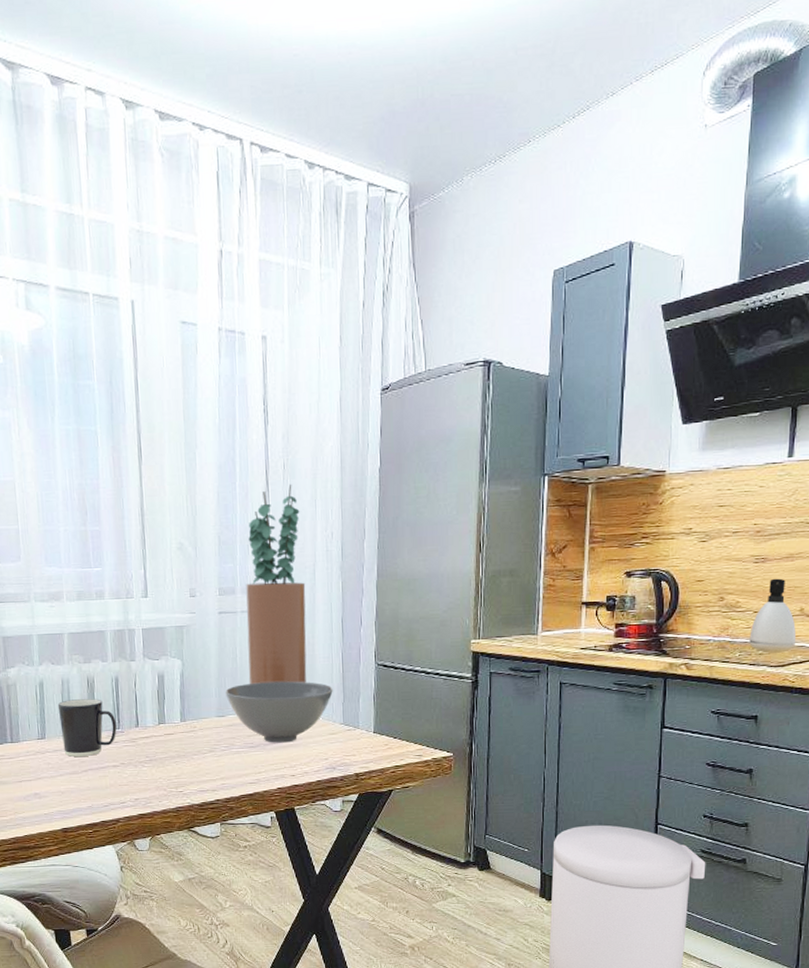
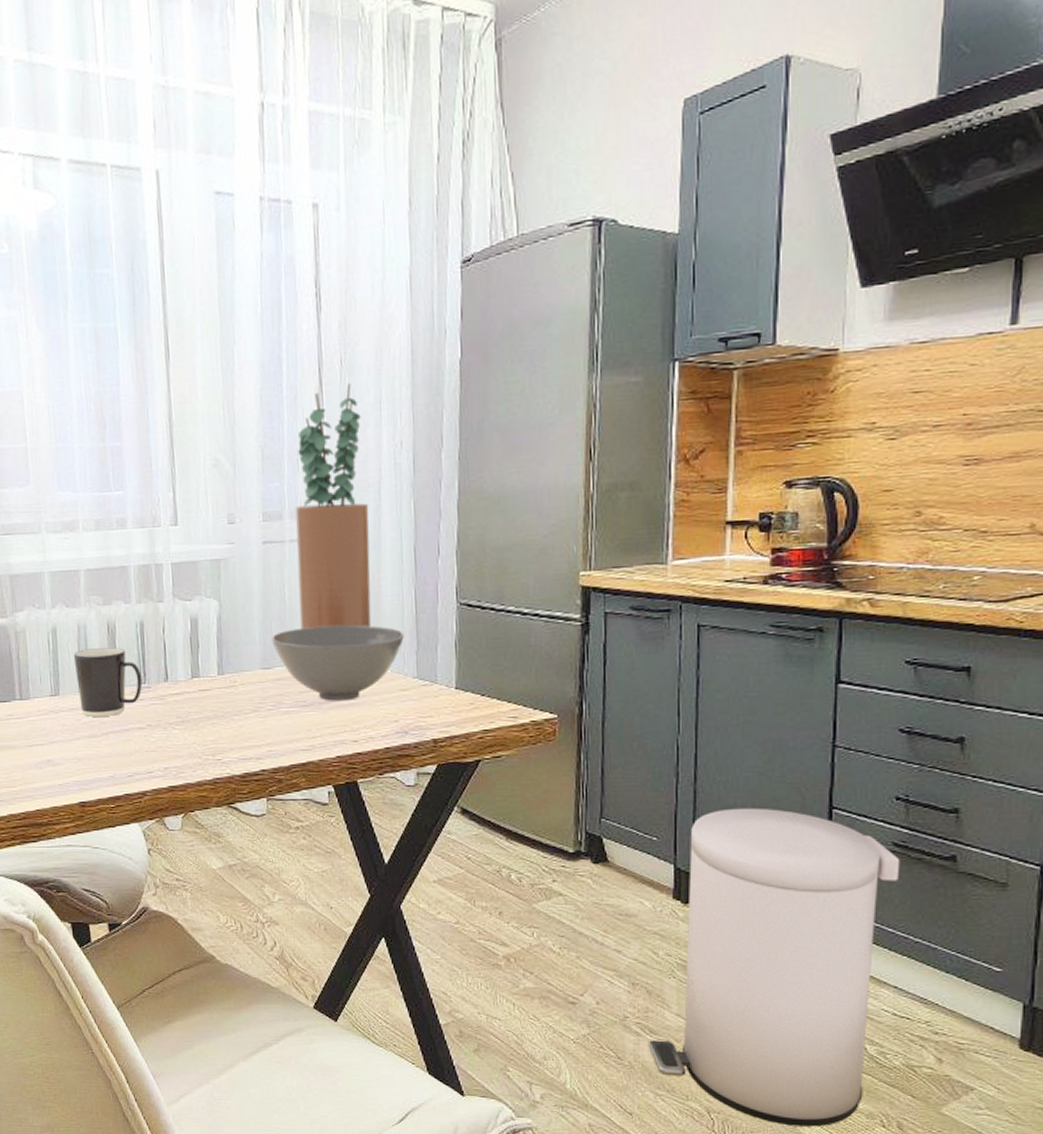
soap dispenser: present [749,578,797,654] -> none [958,485,1025,586]

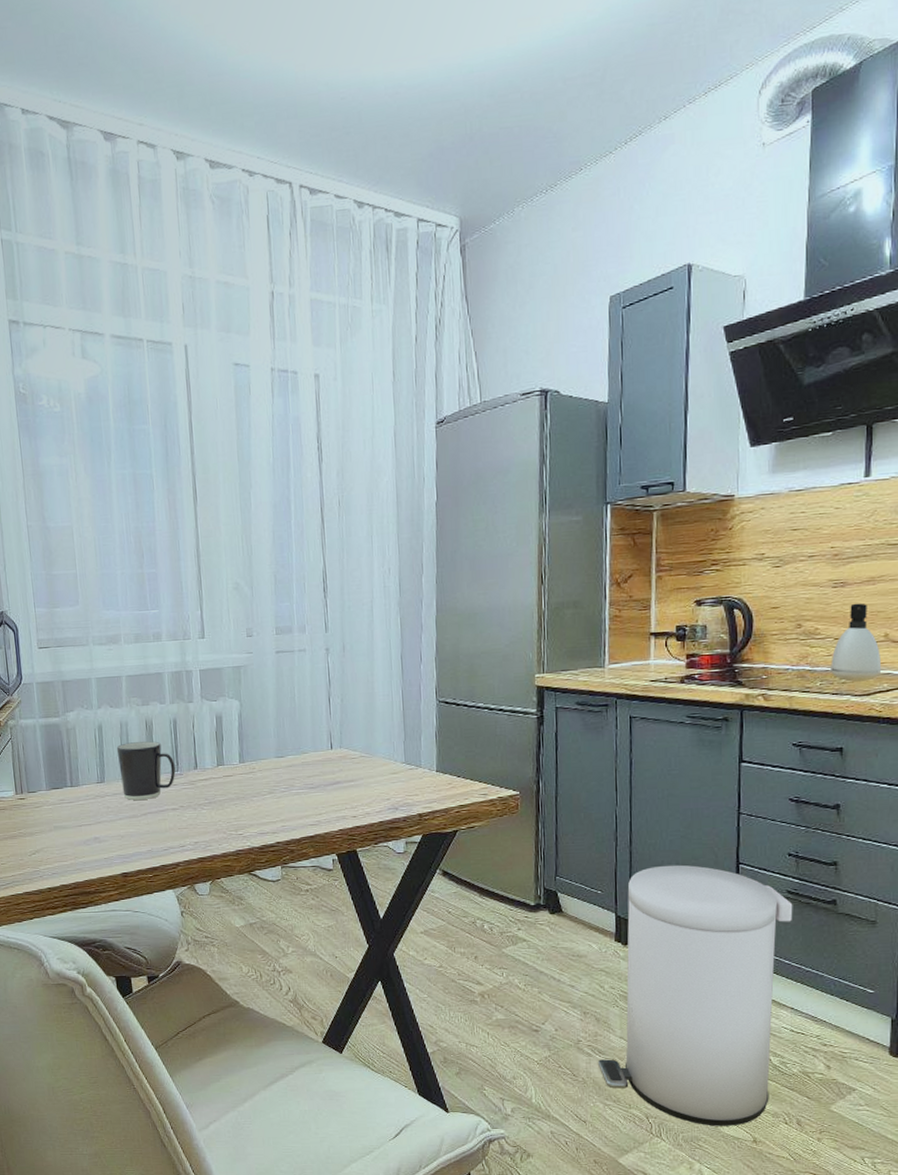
bowl: present [272,625,404,701] -> none [284,720,394,784]
vase: present [295,382,372,629] -> none [303,520,367,724]
soap dispenser: none [958,485,1025,586] -> present [831,603,882,683]

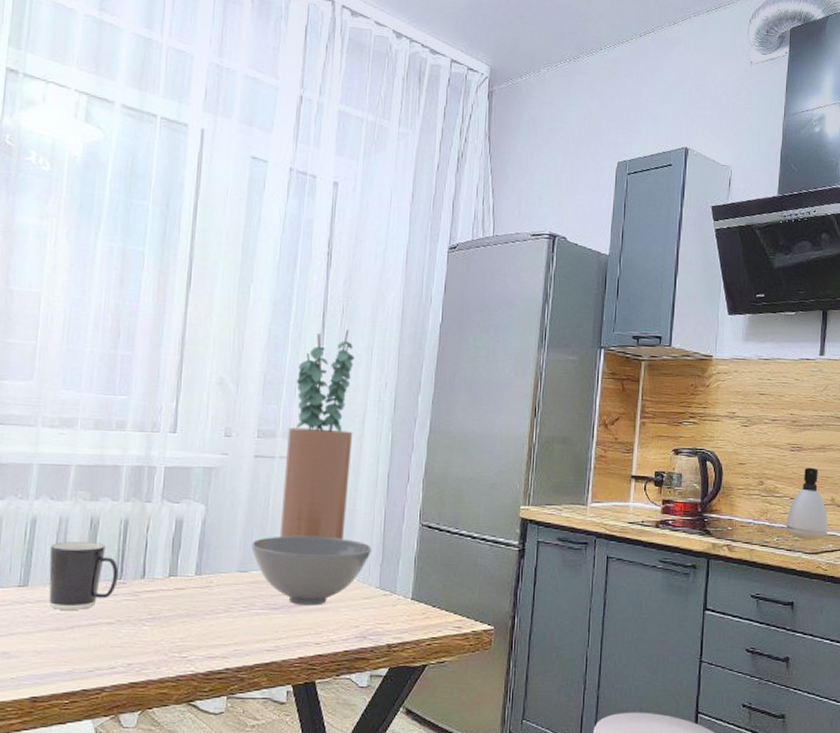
bowl: none [284,720,394,784] -> present [251,536,372,606]
vase: none [303,520,367,724] -> present [279,329,355,540]

